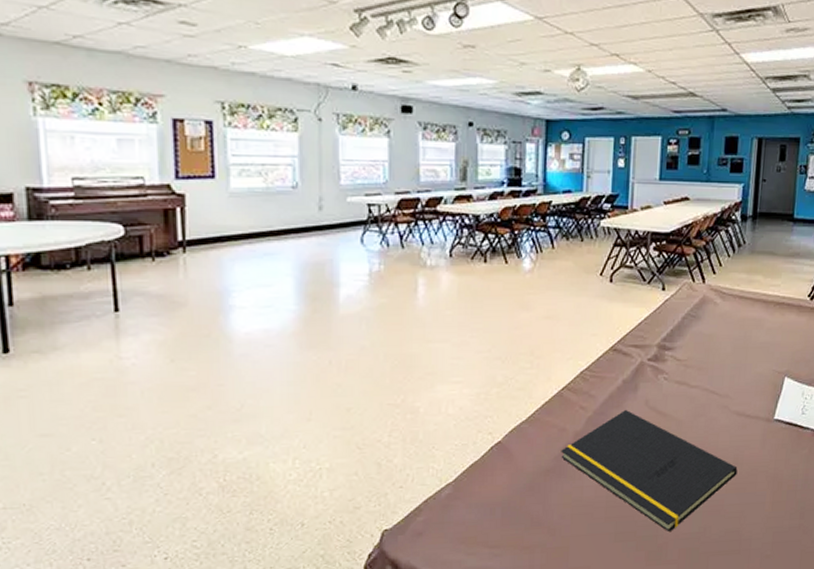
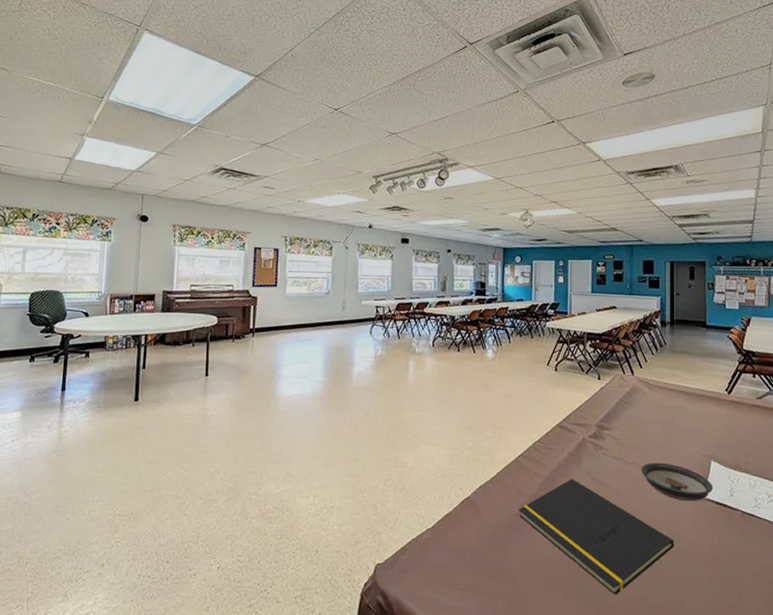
saucer: none [706,383,785,425] -> present [641,462,714,502]

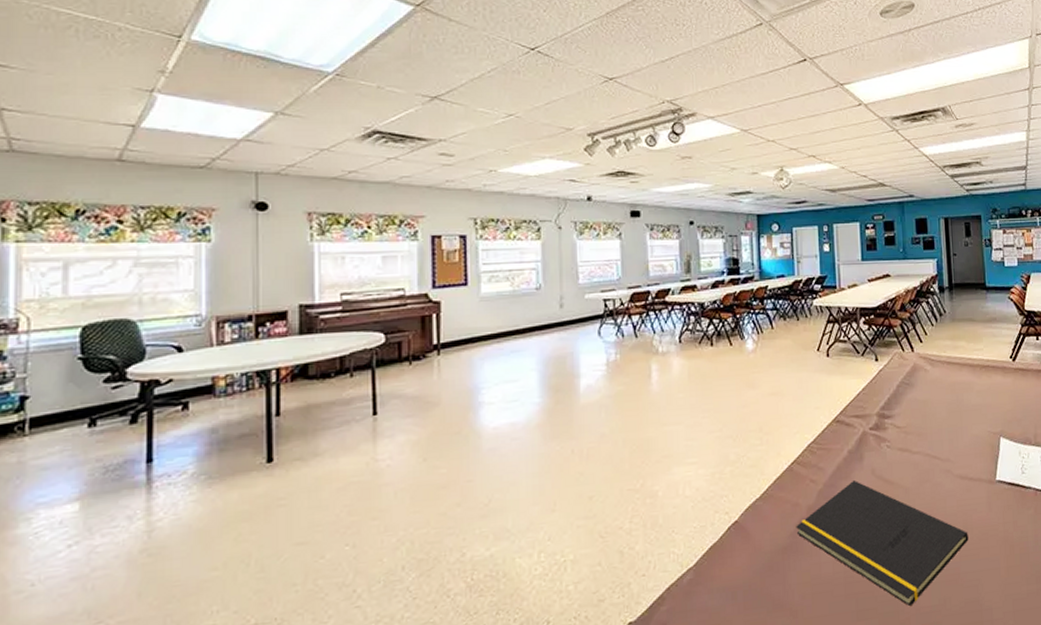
saucer: present [641,462,714,502] -> none [928,447,1005,488]

